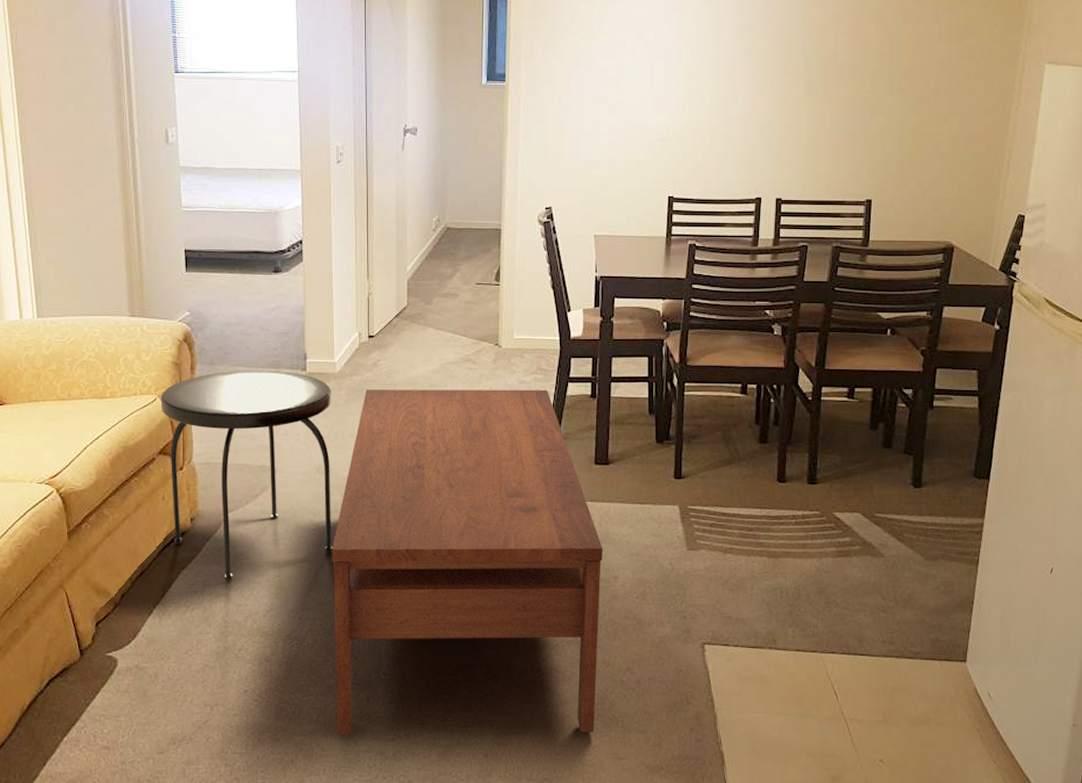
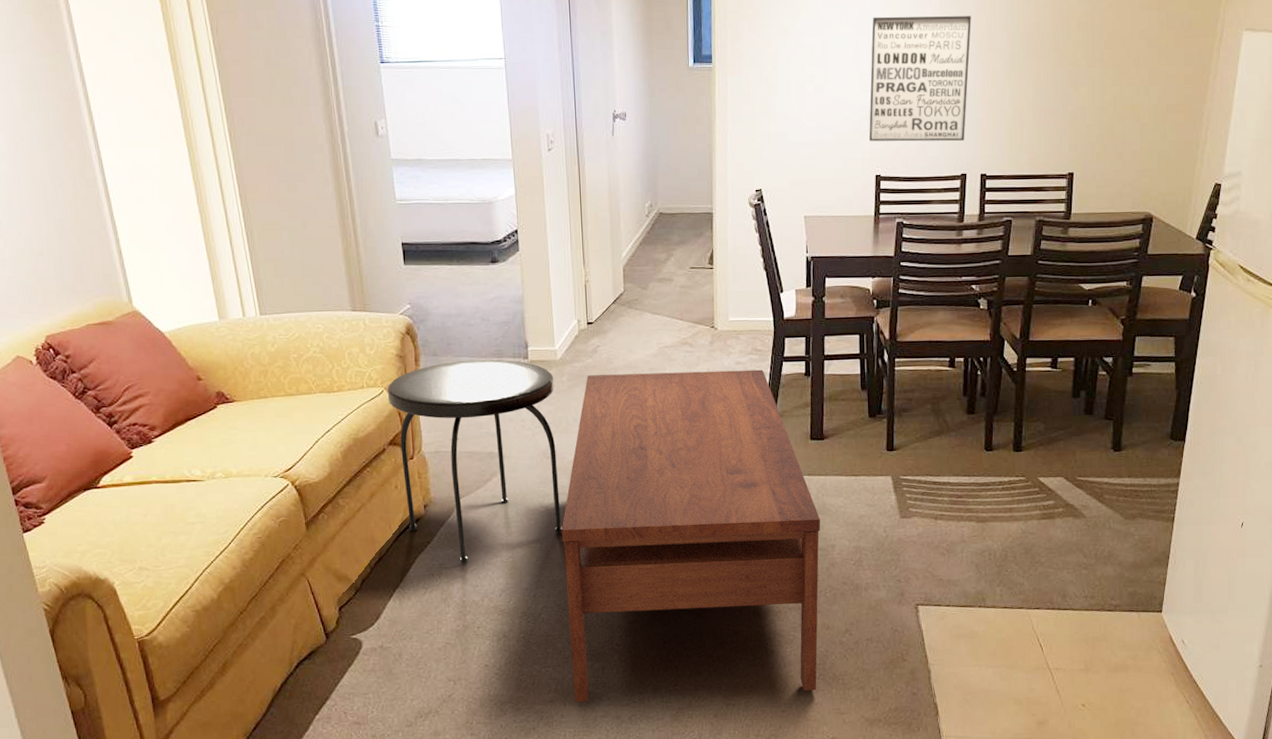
wall art: none [662,40,768,165] -> present [869,16,971,142]

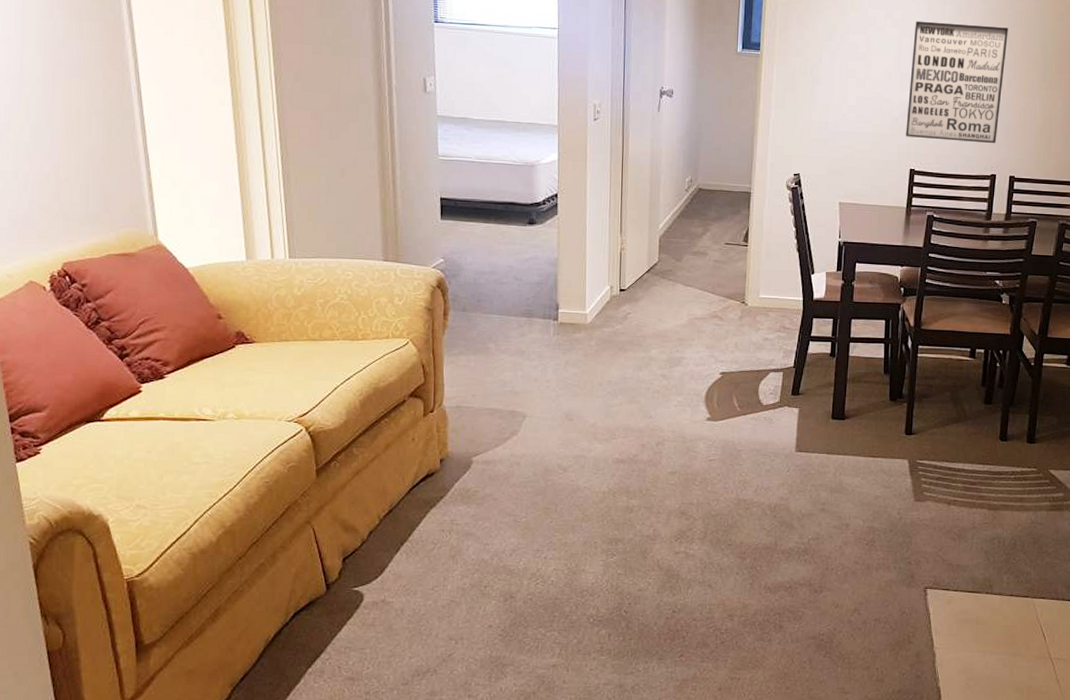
side table: present [387,359,562,564] -> none [412,318,582,521]
coffee table: present [561,369,821,703] -> none [577,341,837,669]

